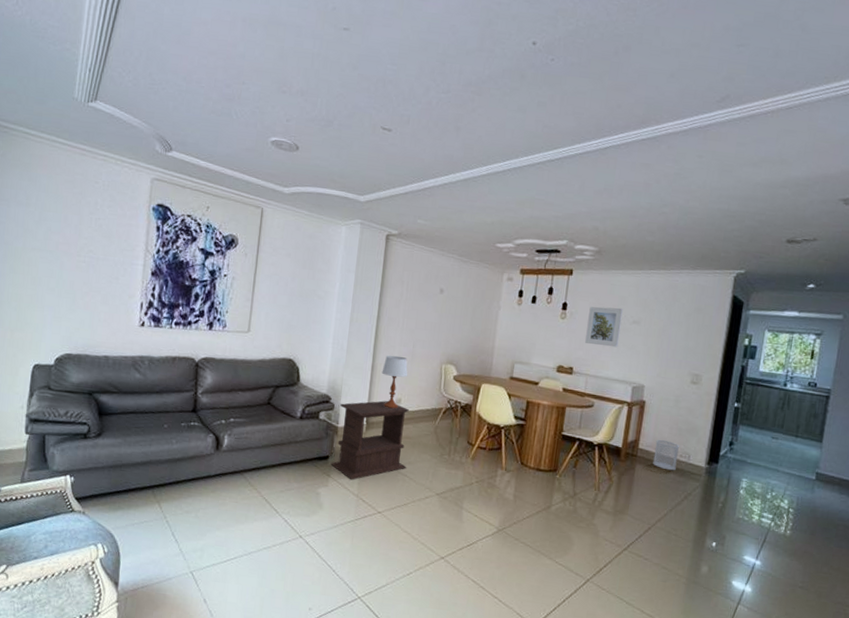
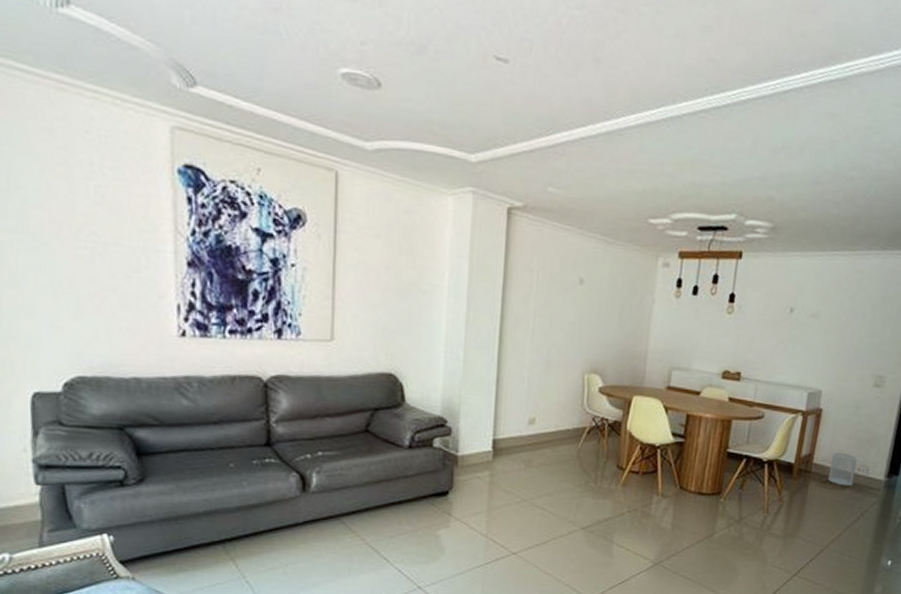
side table: present [330,400,409,480] -> none [451,421,545,519]
table lamp: present [381,355,408,409] -> none [509,364,543,431]
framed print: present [584,306,623,348] -> none [754,297,800,347]

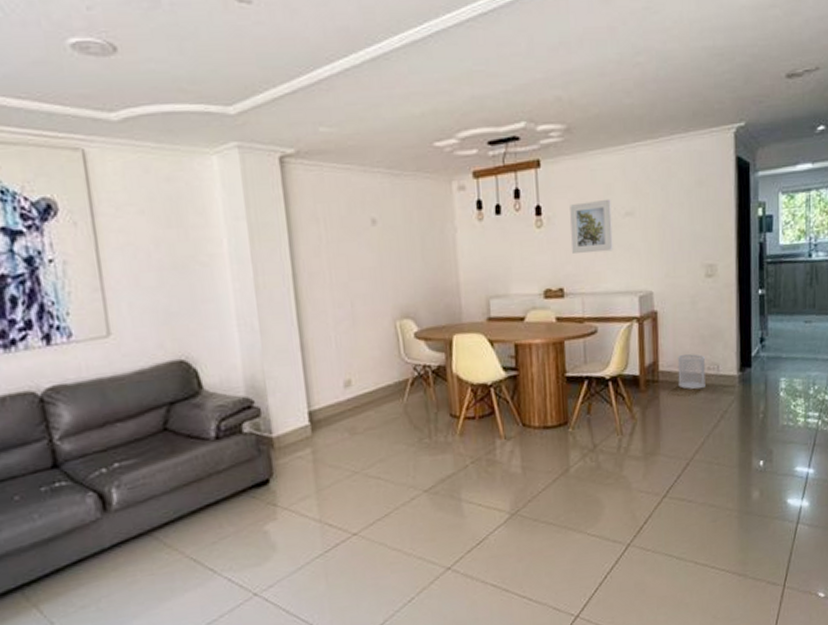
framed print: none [754,297,800,347] -> present [570,198,613,254]

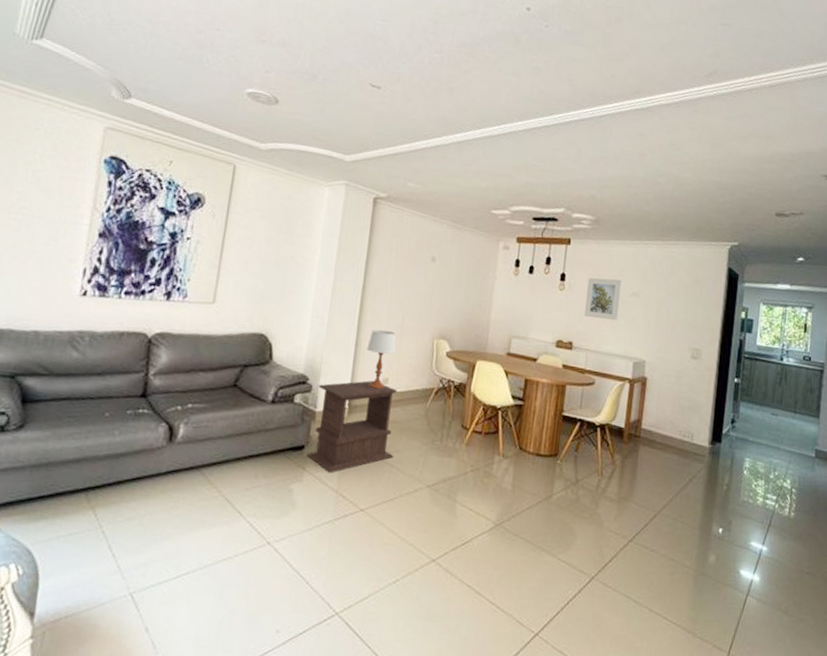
side table: none [269,387,378,503] -> present [306,380,397,474]
table lamp: none [315,322,353,397] -> present [366,329,397,390]
wastebasket: present [677,354,706,390] -> none [656,419,683,452]

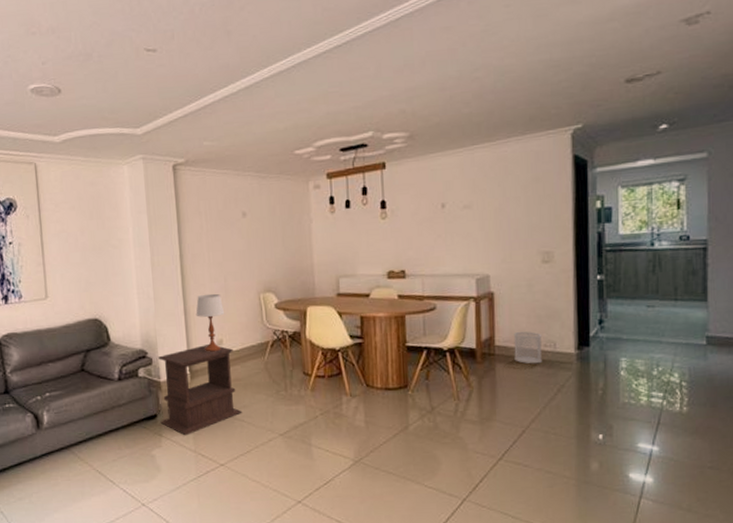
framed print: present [583,277,622,321] -> none [412,194,452,241]
wastebasket: none [656,419,683,452] -> present [513,331,542,364]

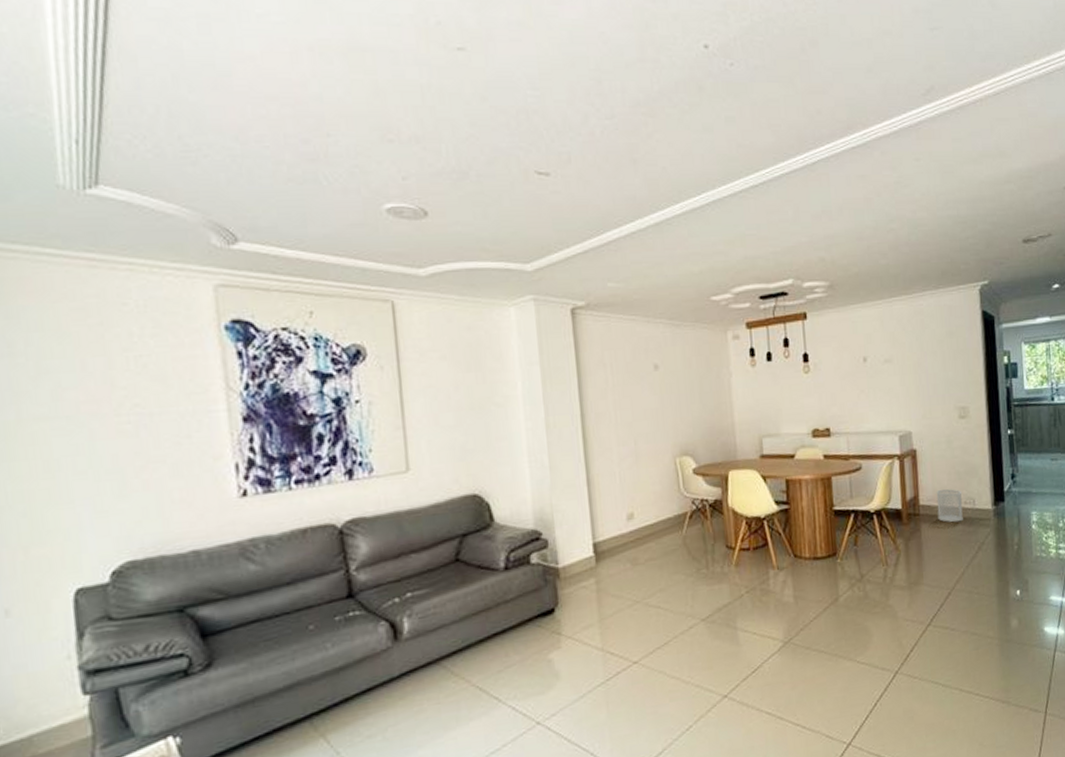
side table: present [158,345,243,436] -> none [556,520,658,632]
table lamp: present [196,293,225,352] -> none [601,459,636,529]

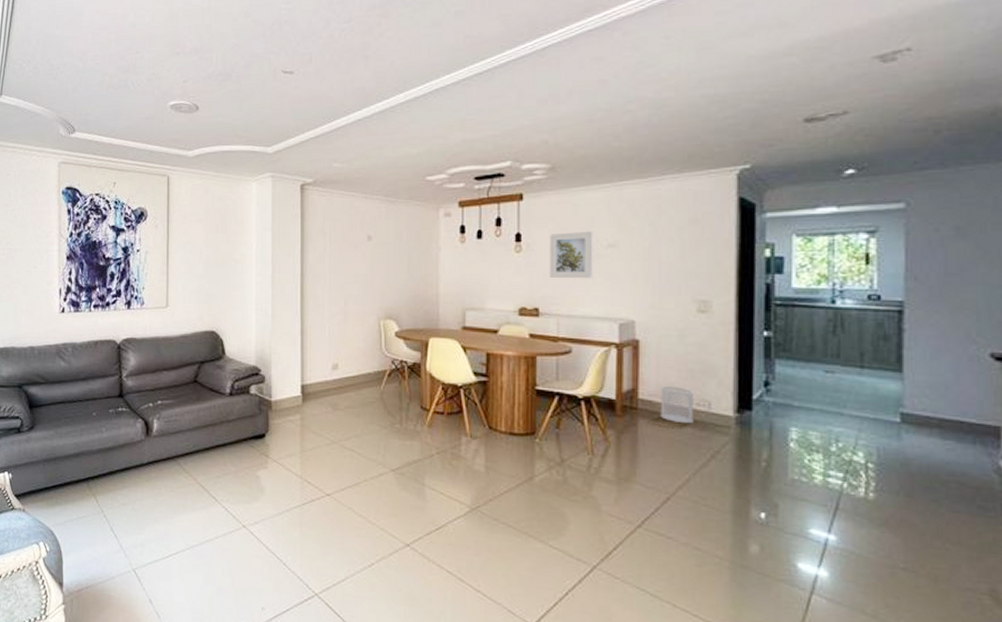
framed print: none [834,347,874,397] -> present [548,231,593,279]

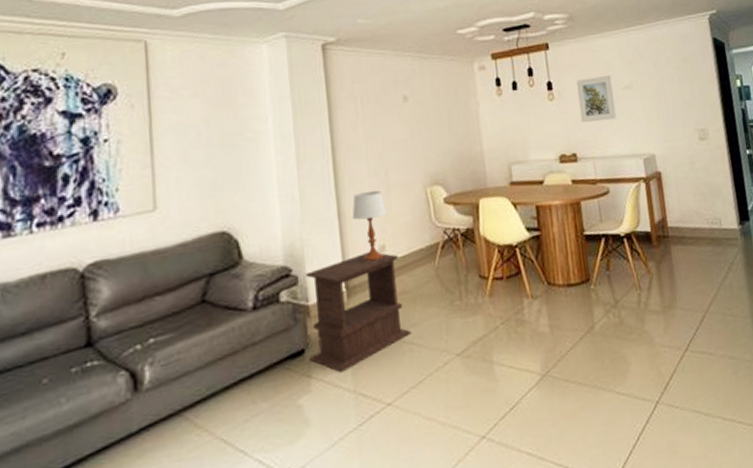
side table: none [268,367,353,460] -> present [306,252,412,373]
table lamp: none [312,316,343,376] -> present [352,190,387,262]
wastebasket: present [660,386,695,424] -> none [683,210,711,244]

